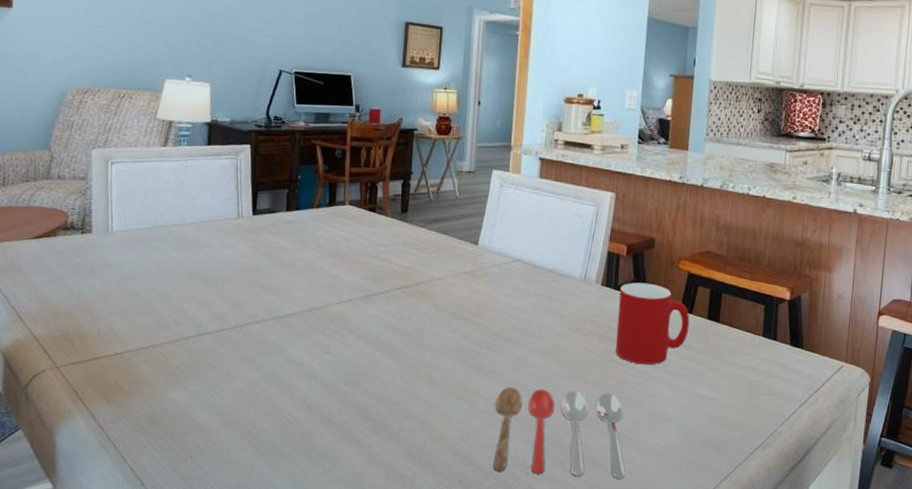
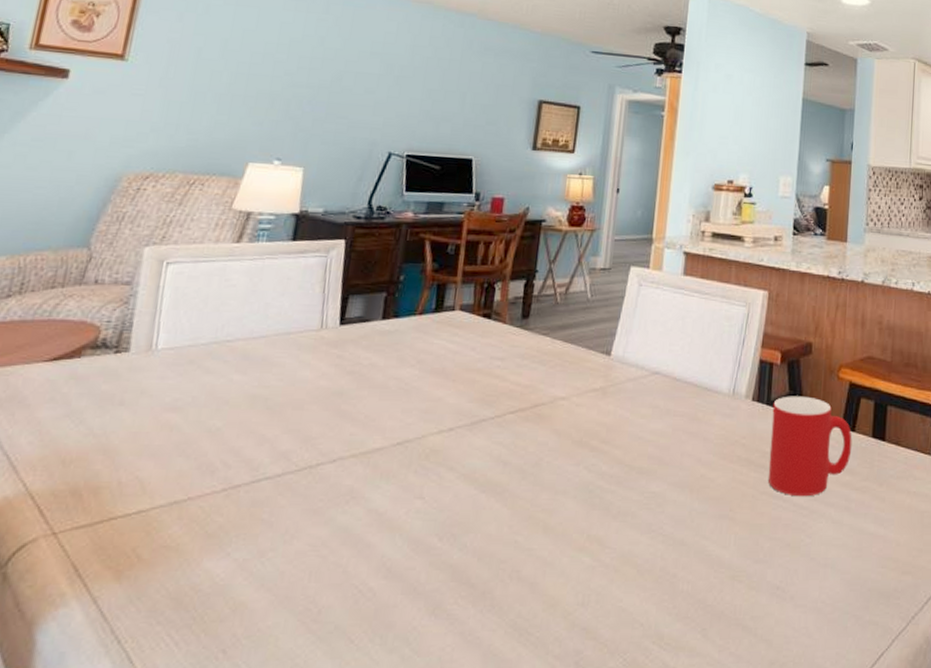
cooking utensil: present [493,387,626,479] -> none [619,533,780,646]

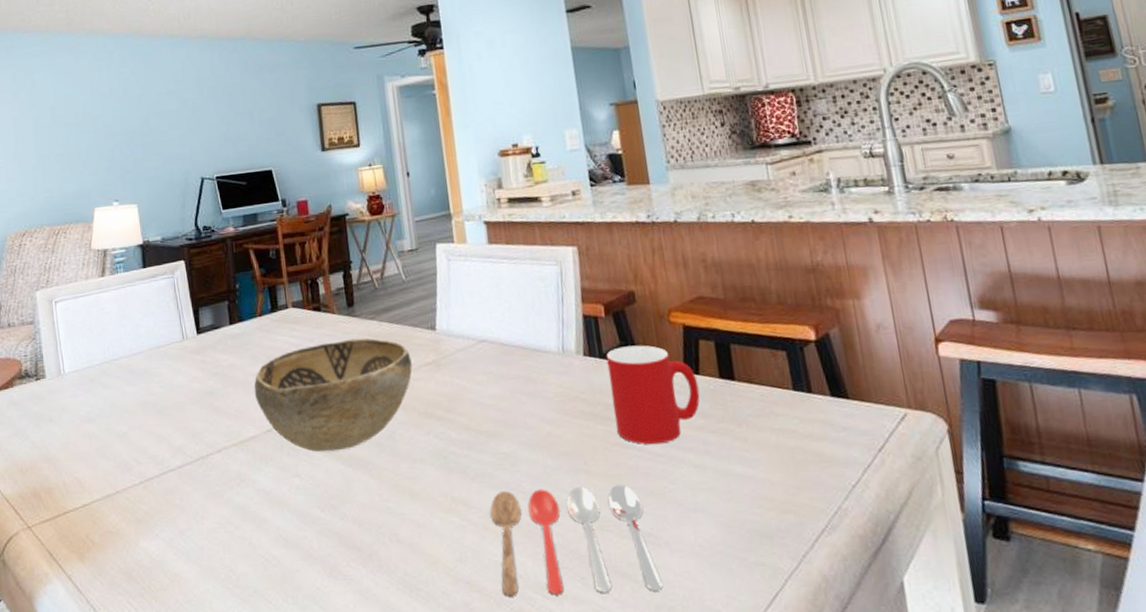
decorative bowl: none [391,353,578,474] -> present [254,338,412,453]
cooking utensil: none [619,533,780,646] -> present [490,485,663,597]

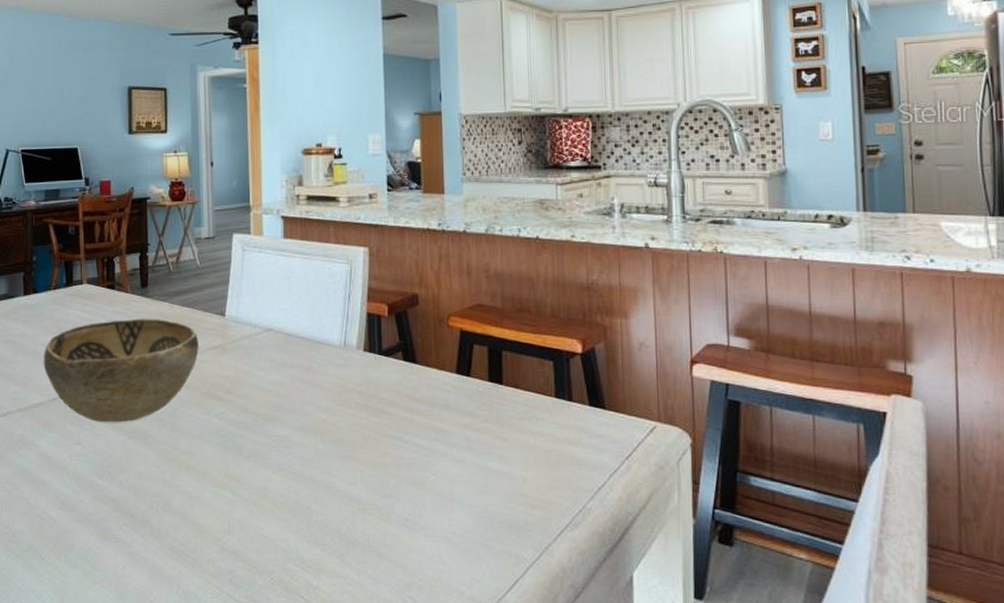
cooking utensil: present [490,485,663,597] -> none [260,471,414,571]
cup: present [606,345,700,445] -> none [385,345,469,438]

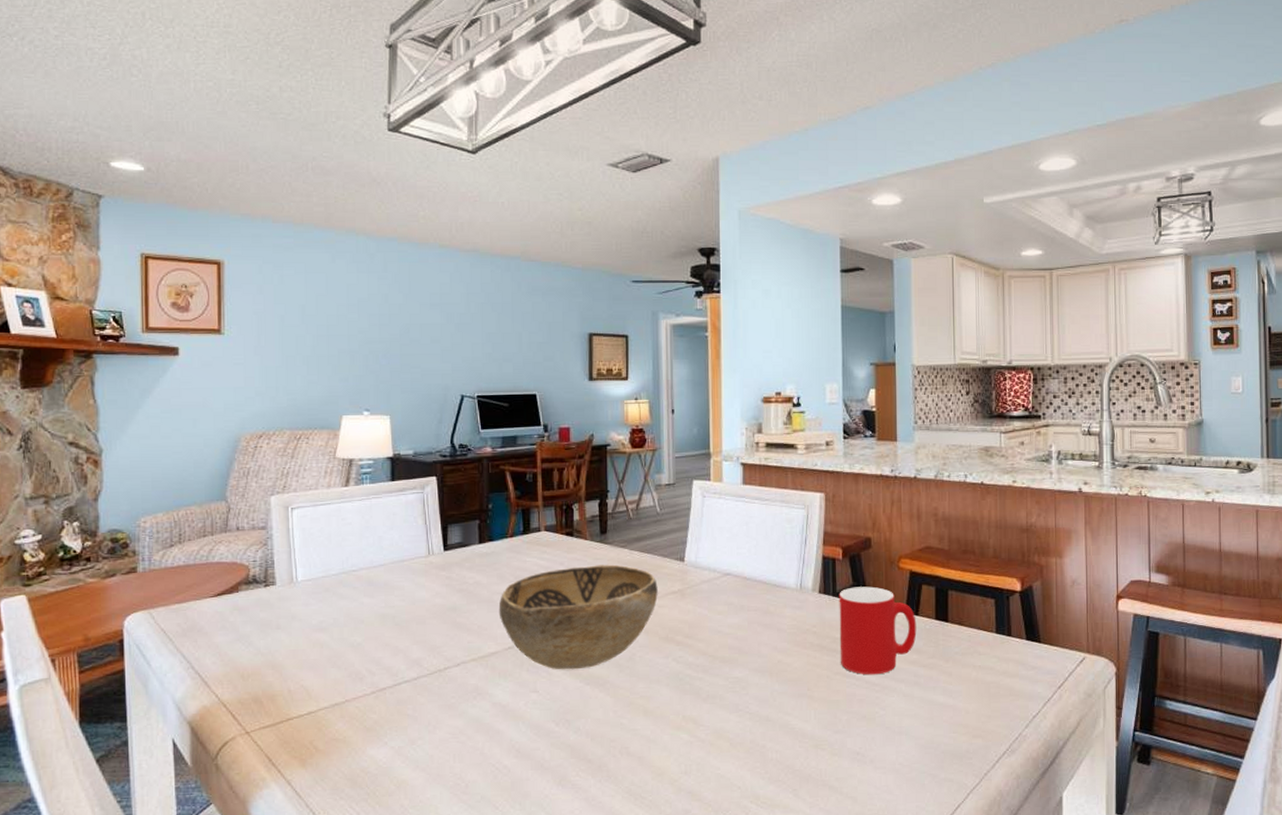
cup: none [385,345,469,438] -> present [839,586,917,675]

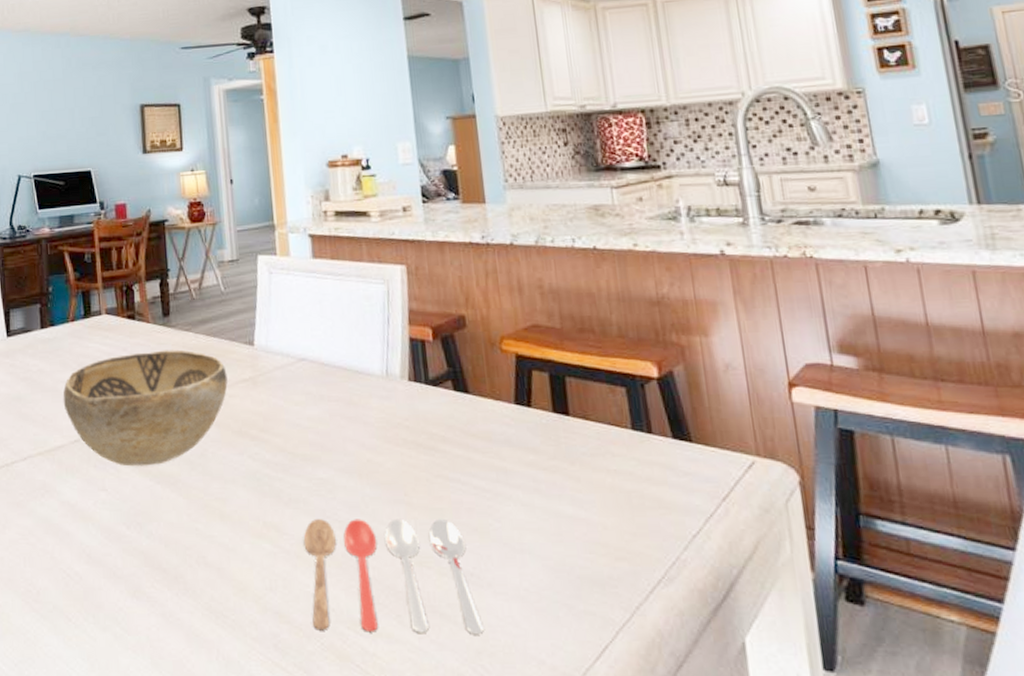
cooking utensil: none [717,709,864,805] -> present [303,518,484,635]
cup: present [839,586,917,675] -> none [432,372,531,479]

